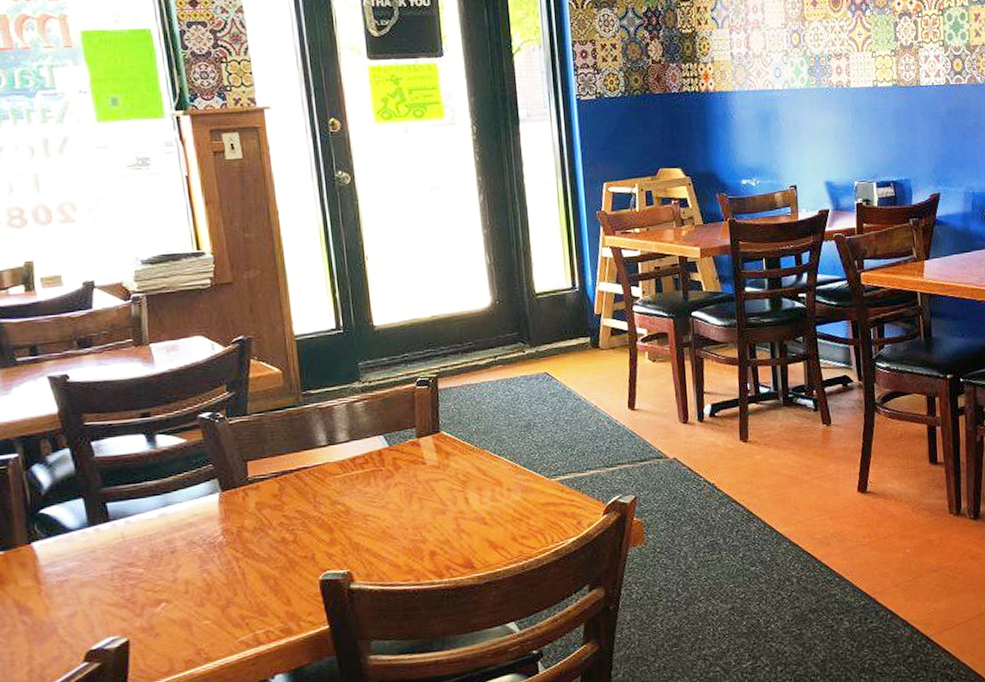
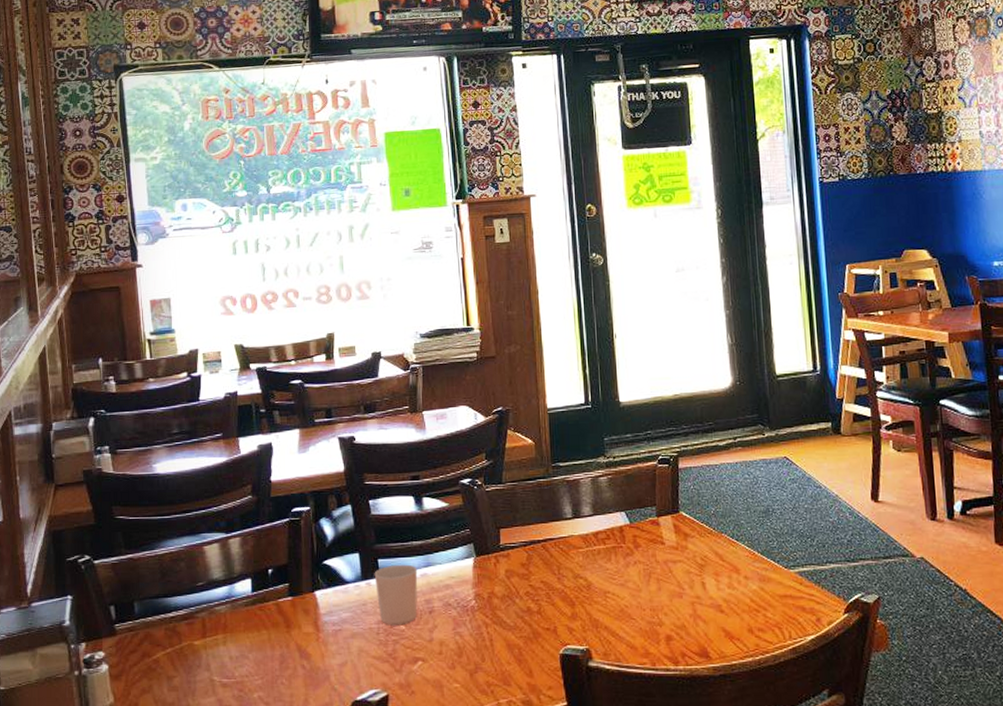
cup: none [103,505,158,570] -> present [374,564,418,625]

